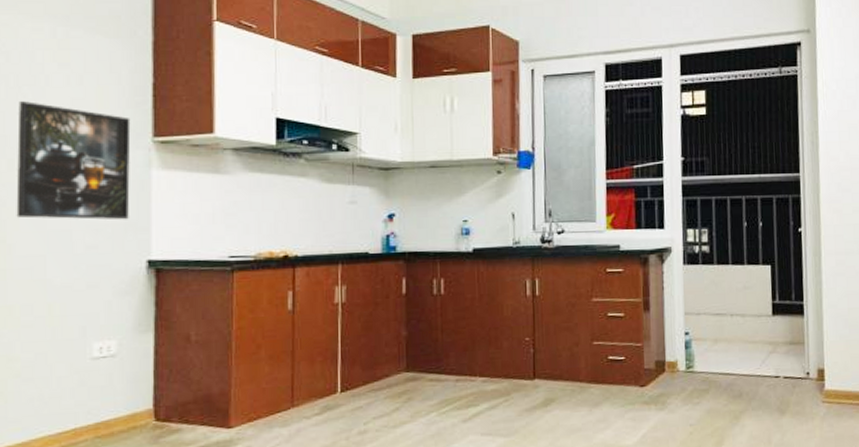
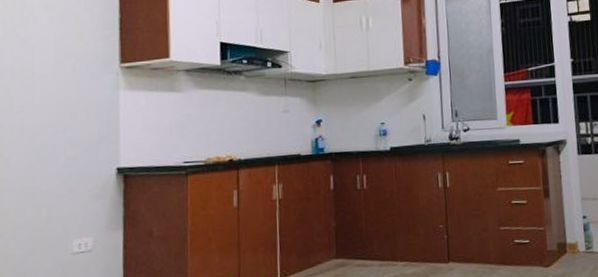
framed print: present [16,101,131,220] -> none [11,39,102,136]

